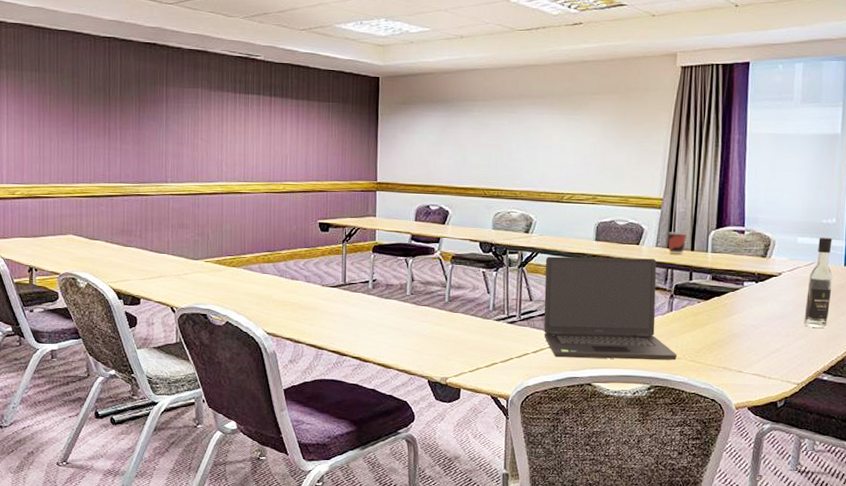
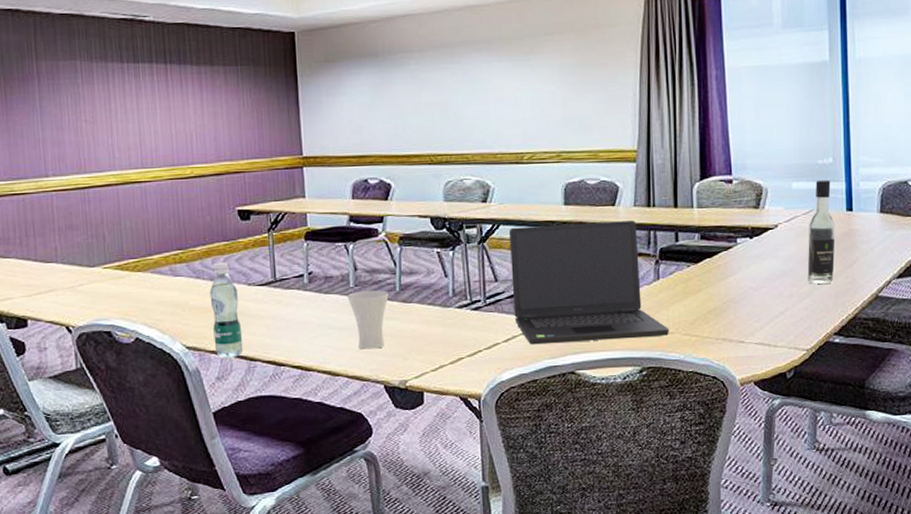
bottle: none [290,264,314,346] -> present [210,262,243,359]
cup: none [403,299,439,349] -> present [347,290,389,350]
cup: present [668,231,688,254] -> none [647,187,669,213]

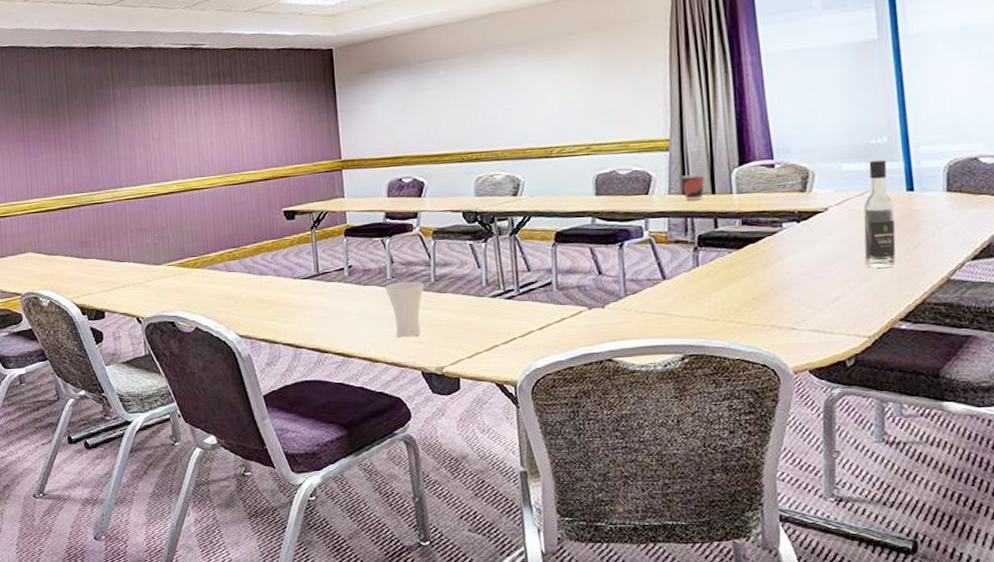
bottle: present [210,262,243,359] -> none [260,258,290,346]
laptop: present [508,220,669,345] -> none [540,208,712,333]
cup: none [647,187,669,213] -> present [681,174,705,201]

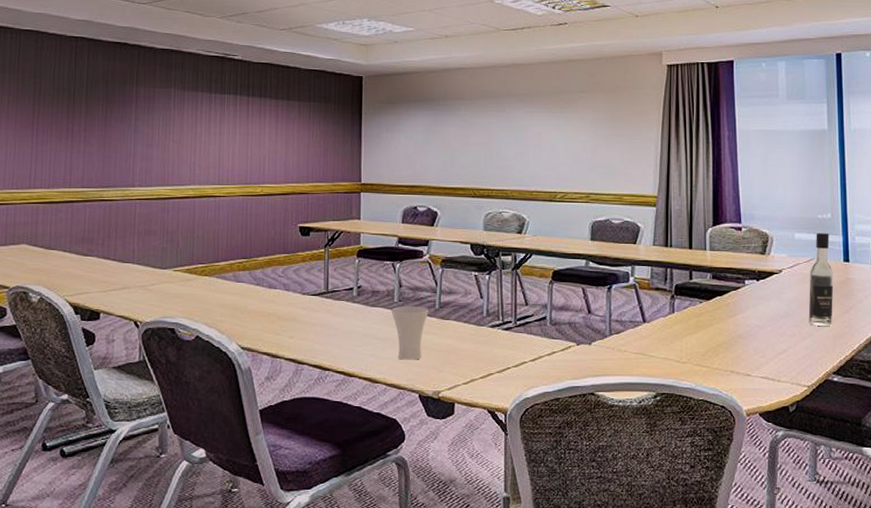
cup: present [681,174,705,201] -> none [665,230,684,253]

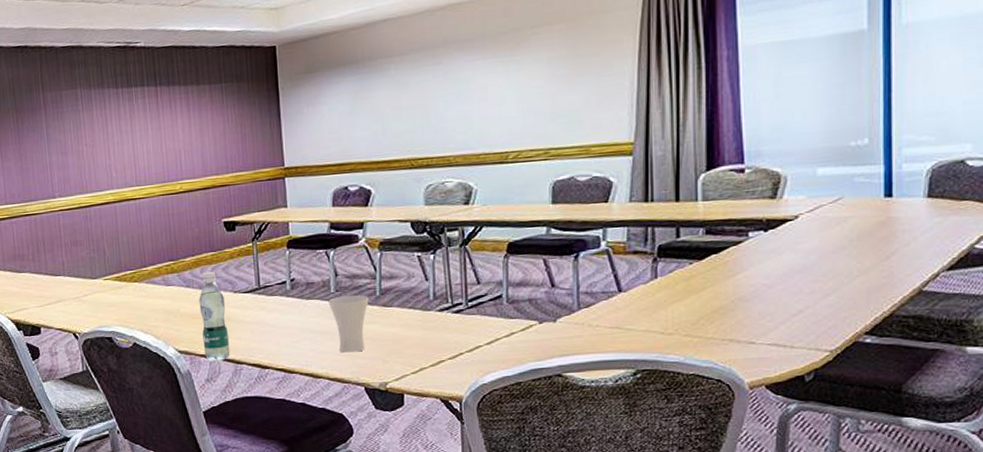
bottle: none [267,272,294,361] -> present [199,271,230,362]
bottle: present [808,232,834,327] -> none [833,163,870,280]

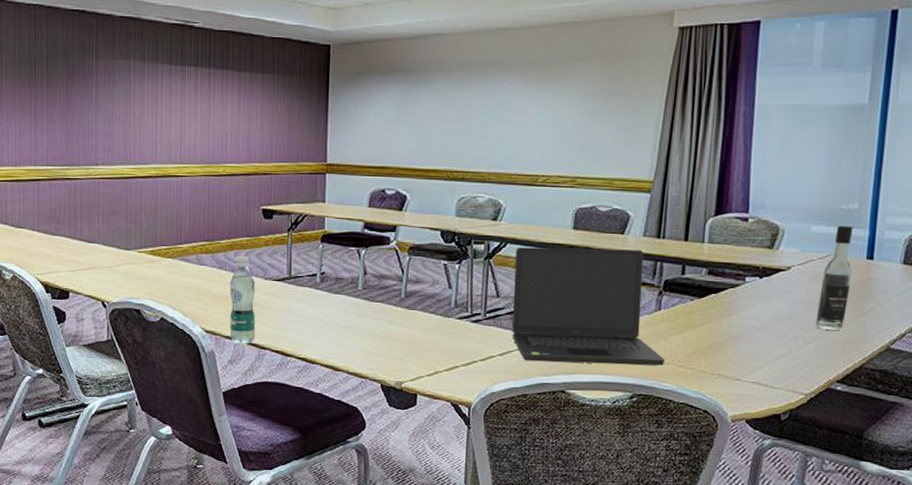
cup: present [328,295,369,353] -> none [355,294,394,350]
laptop: none [492,217,667,347] -> present [512,247,665,366]
bottle: none [833,163,870,280] -> present [815,225,853,331]

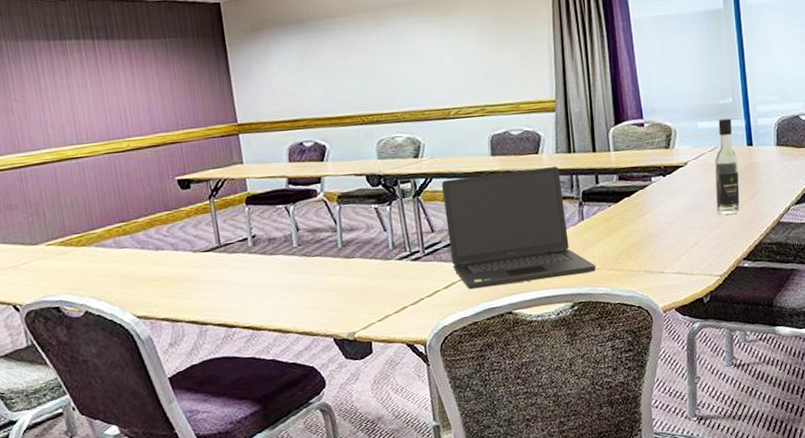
bottle: present [230,255,256,345] -> none [156,231,194,325]

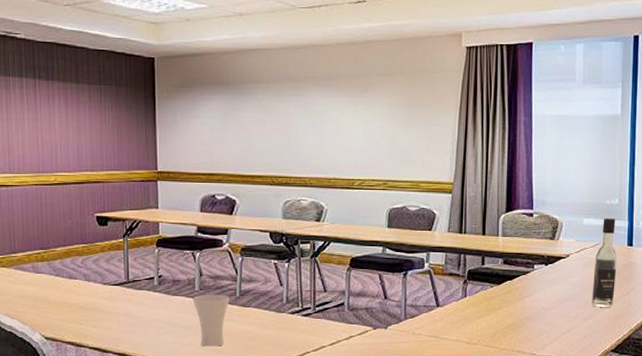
cup: none [291,248,332,306] -> present [192,294,230,347]
laptop: present [441,166,596,290] -> none [338,244,472,349]

